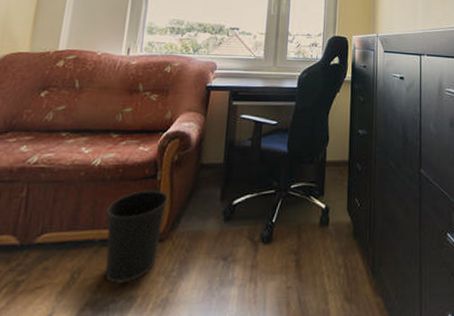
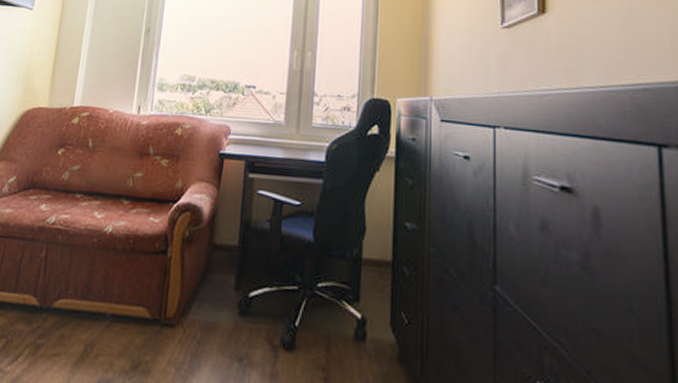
wastebasket: present [105,189,169,284] -> none [116,266,180,367]

